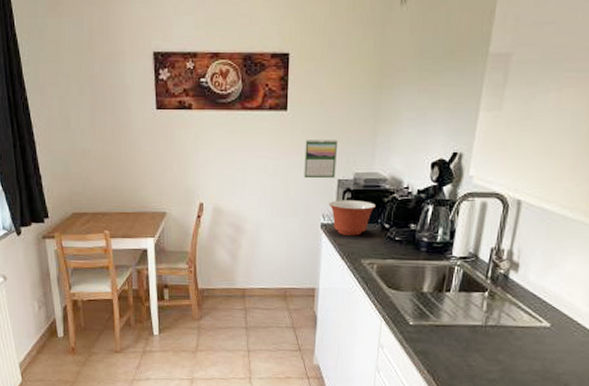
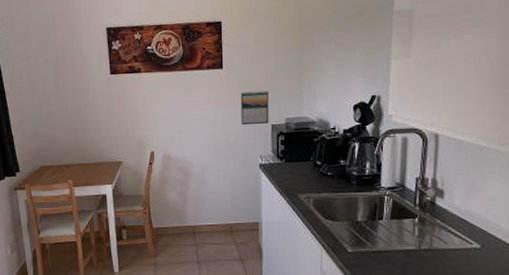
mixing bowl: present [329,200,376,236] -> none [265,142,307,173]

